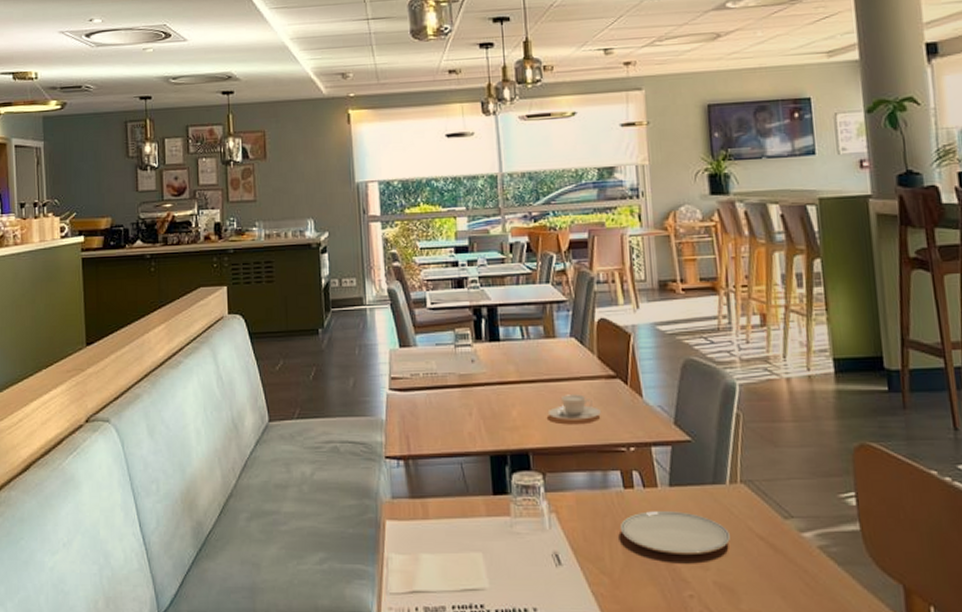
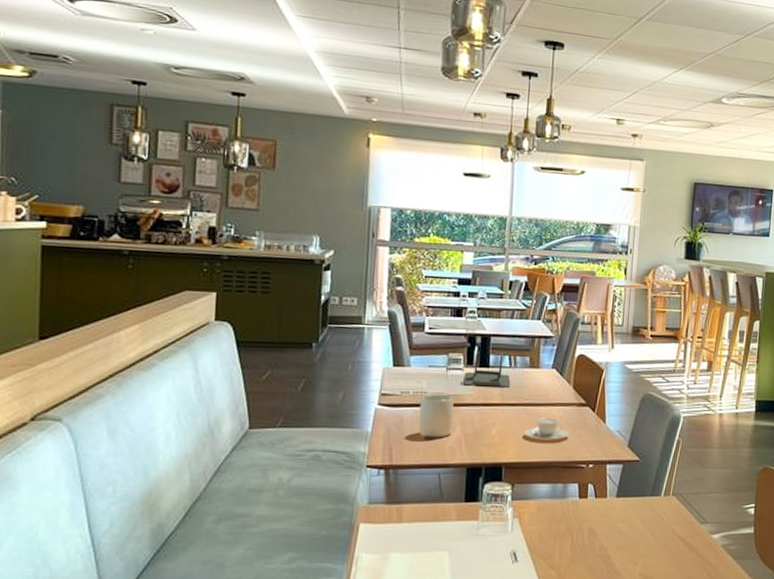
mug: none [431,374,470,423] -> present [418,394,455,438]
napkin holder: none [474,324,526,363] -> present [463,351,511,388]
plate: present [621,511,730,556] -> none [572,517,658,553]

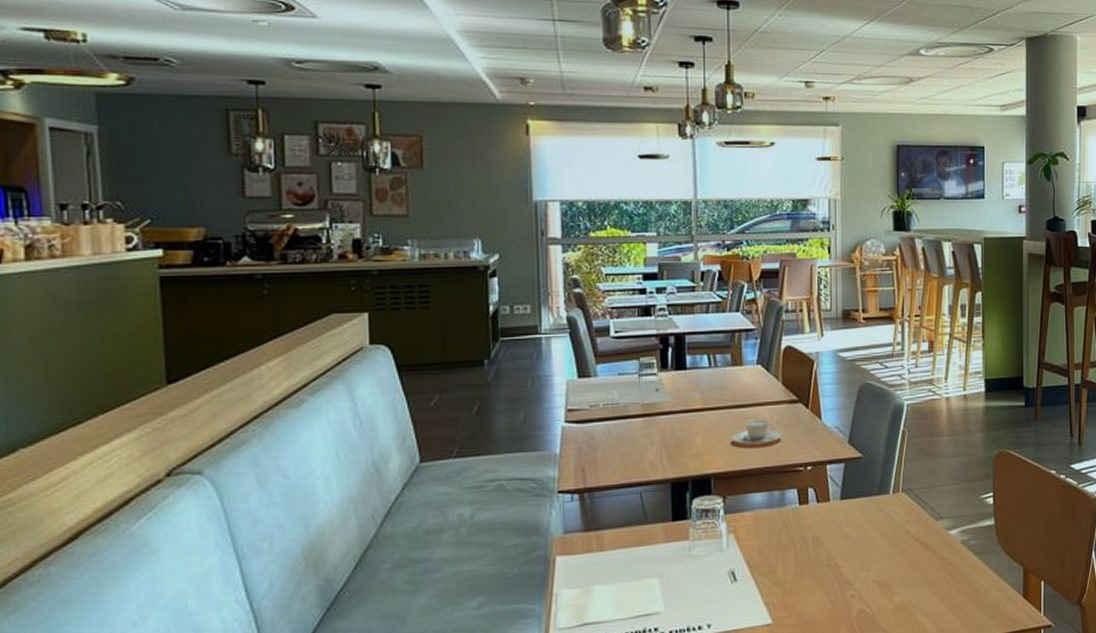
mug: present [418,394,455,438] -> none [612,403,652,454]
napkin holder: present [463,351,511,388] -> none [659,352,712,392]

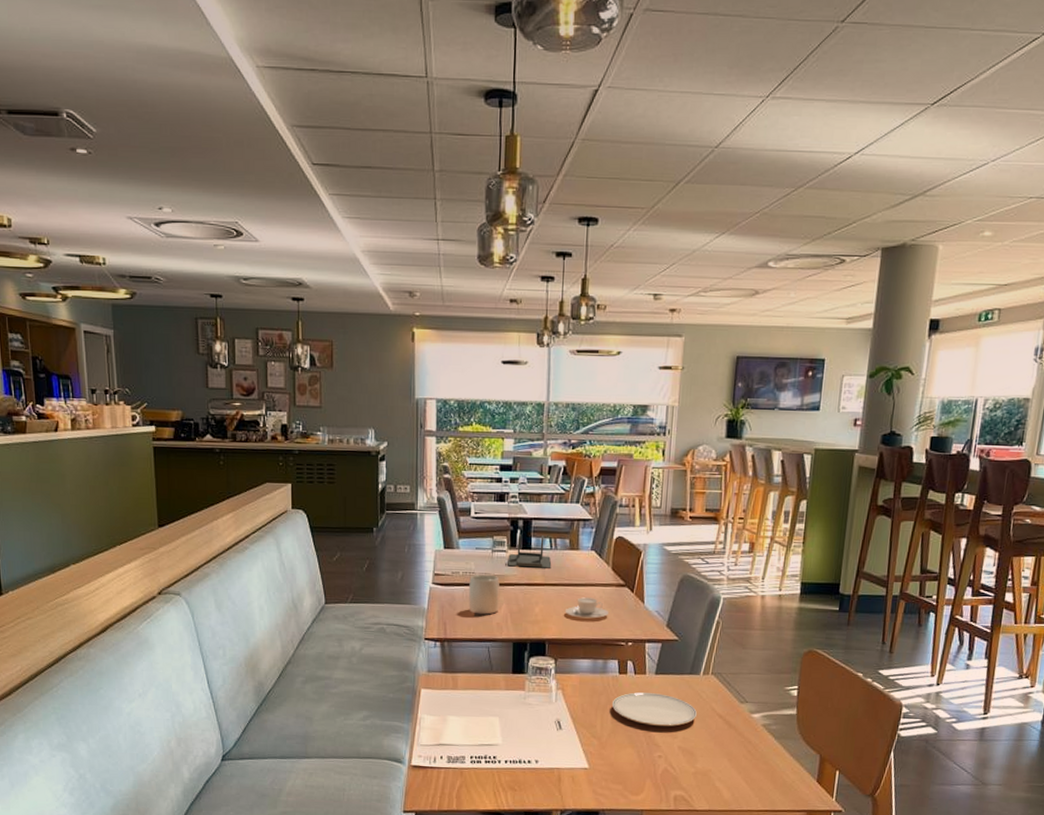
mug: none [612,403,652,454] -> present [468,574,500,615]
napkin holder: none [659,352,712,392] -> present [508,534,552,569]
plate: none [795,521,890,561] -> present [612,692,697,727]

